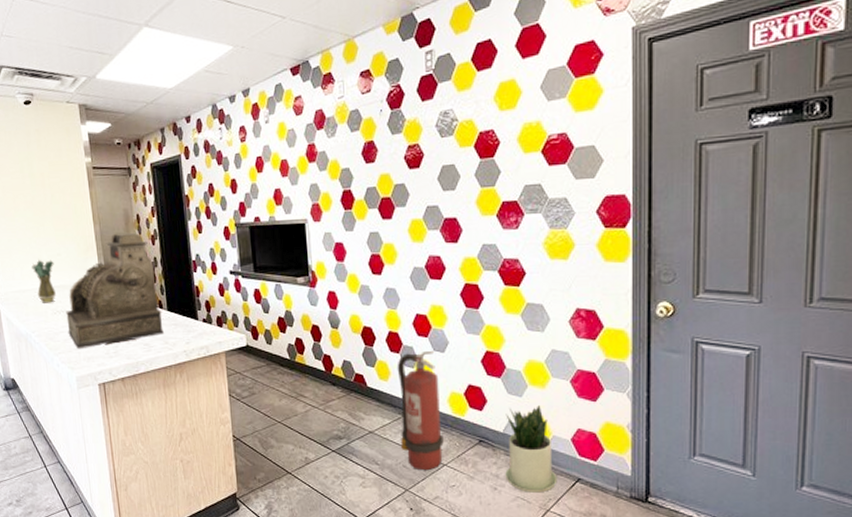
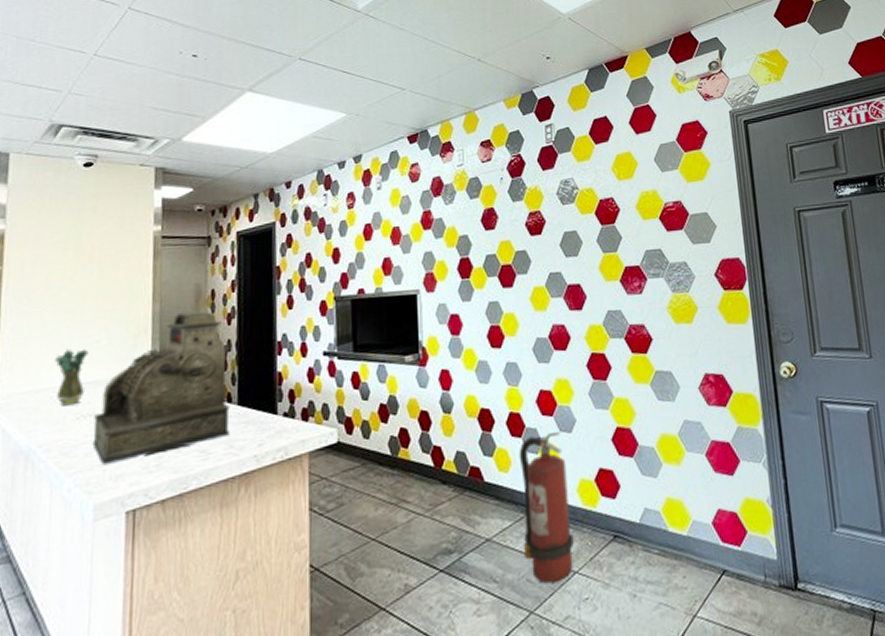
planter: present [505,405,557,493] -> none [641,486,702,596]

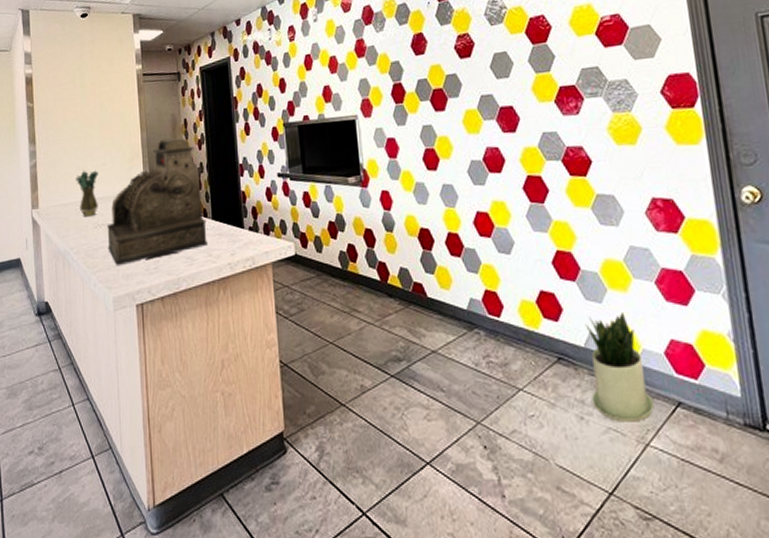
fire extinguisher: present [519,431,574,583] -> none [459,252,518,398]
planter: none [641,486,702,596] -> present [585,313,655,422]

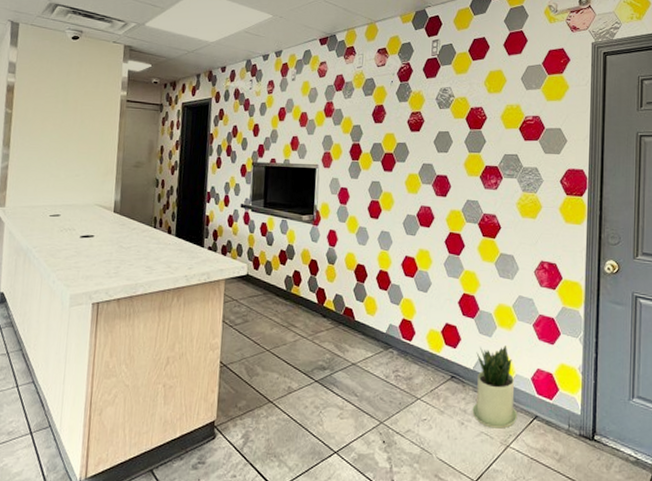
vase: present [76,170,99,217] -> none [47,178,71,221]
cash register: present [107,138,209,266] -> none [71,161,170,268]

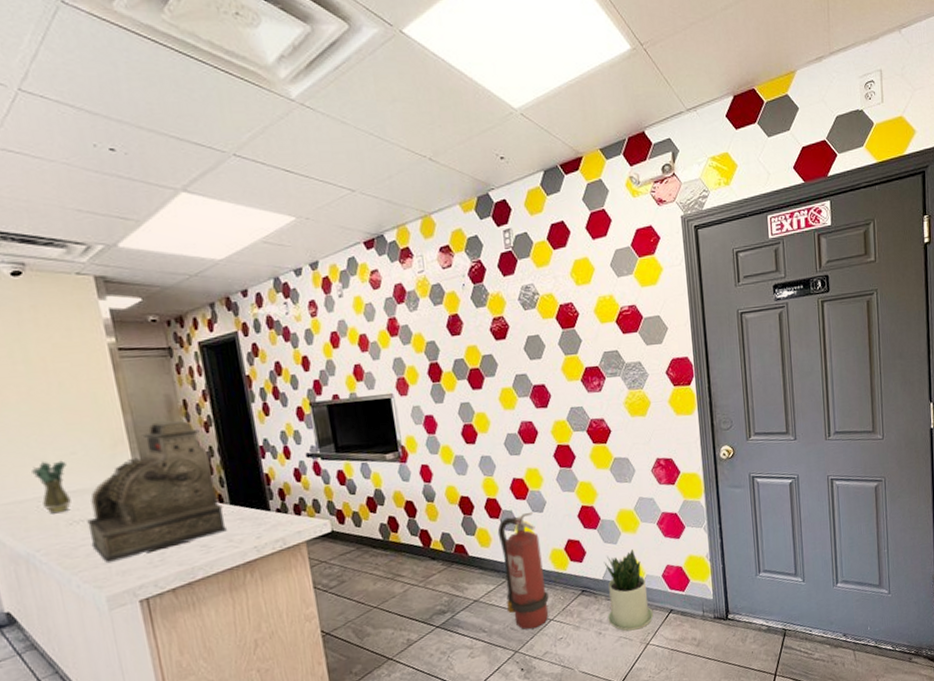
vase: none [47,178,71,221] -> present [32,460,71,514]
cash register: none [71,161,170,268] -> present [87,421,228,564]
fire extinguisher: none [380,290,420,404] -> present [497,511,549,630]

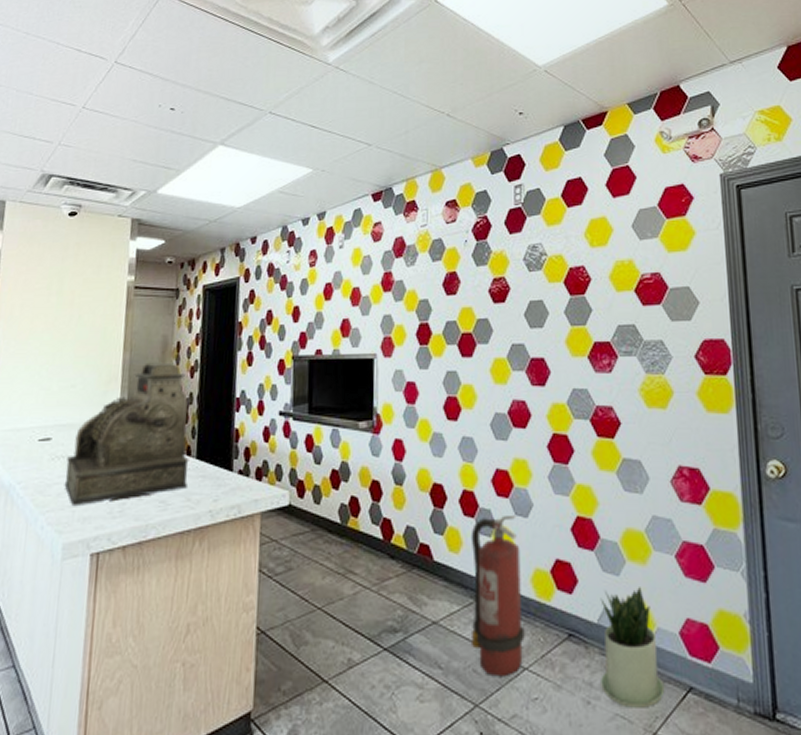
vase: present [32,460,71,514] -> none [35,391,65,446]

